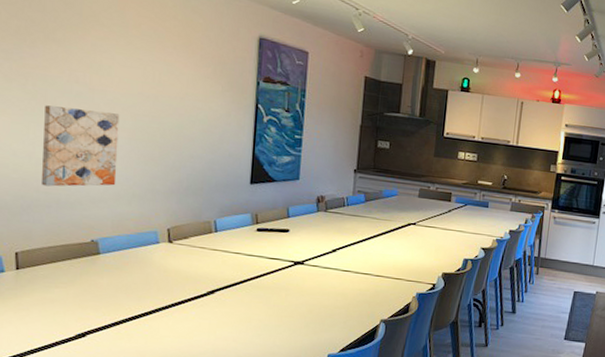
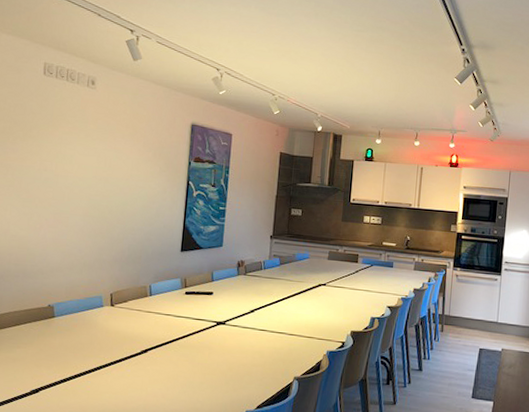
wall art: present [40,105,120,187] -> none [12,190,77,259]

